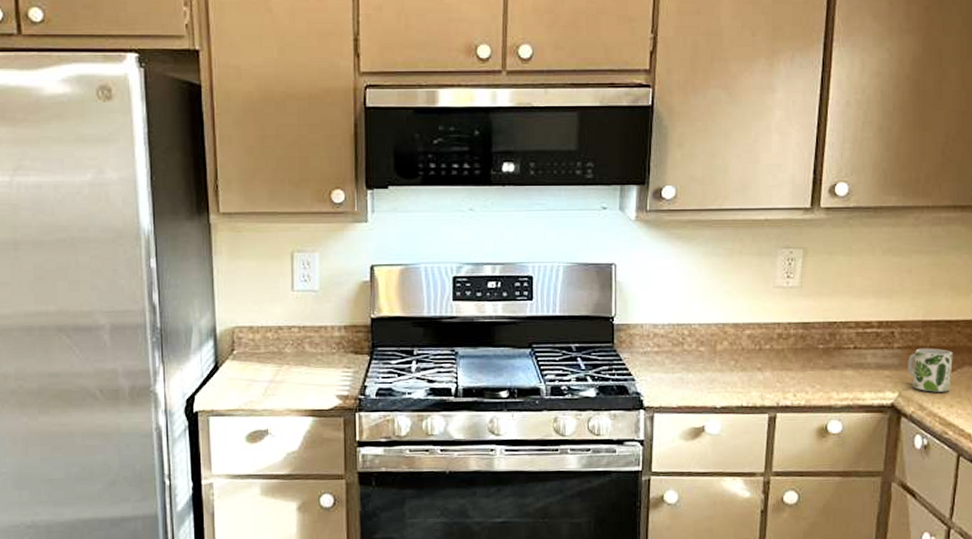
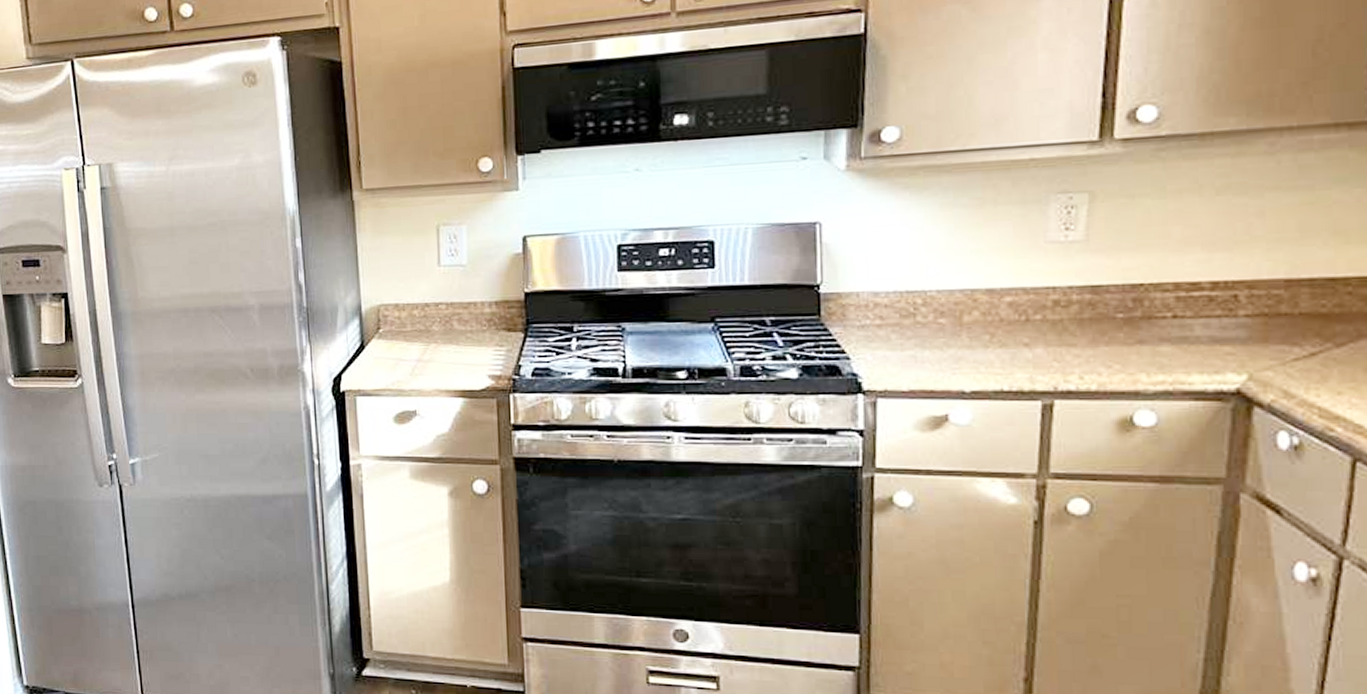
mug: present [908,348,953,392] -> none [1262,315,1340,375]

